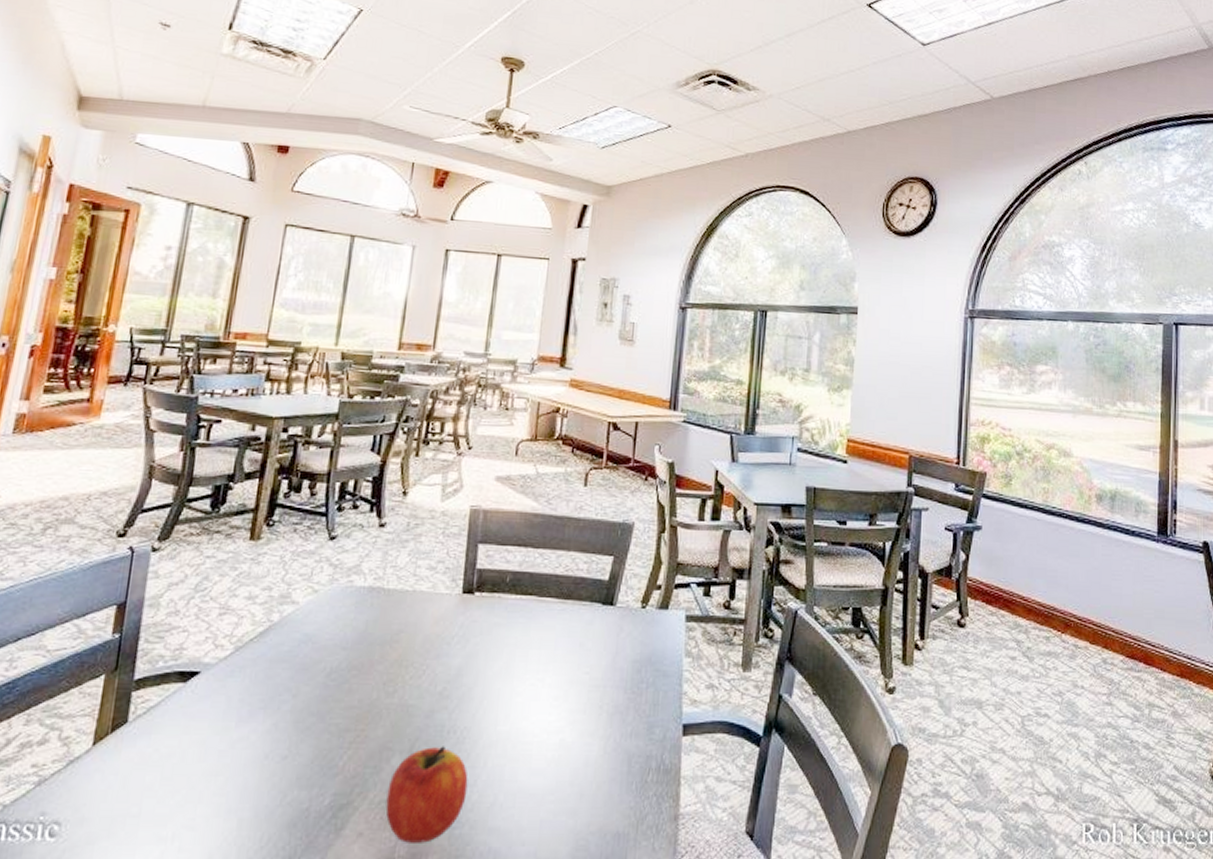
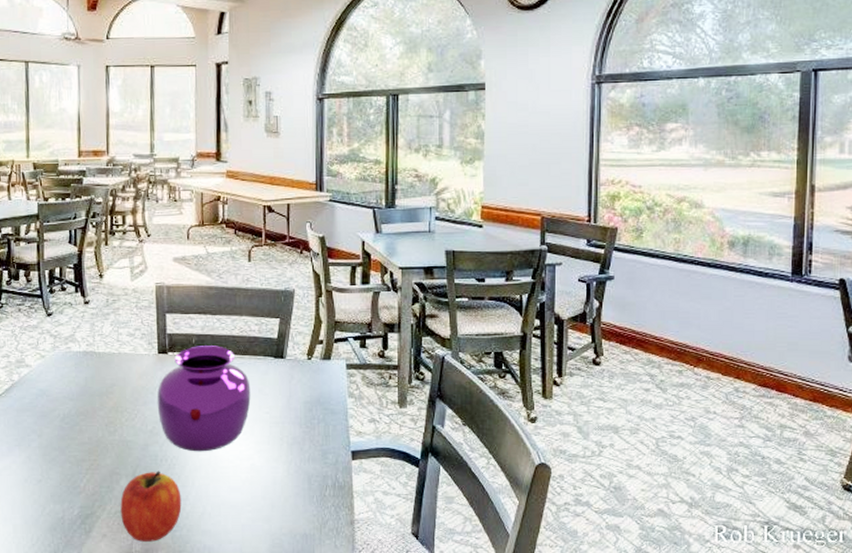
vase: none [452,585,571,722] -> present [157,346,251,452]

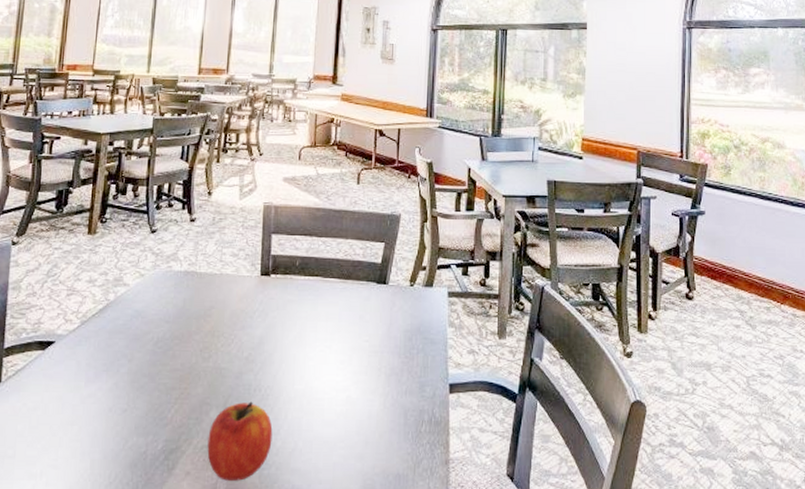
vase: present [157,346,251,452] -> none [255,268,352,382]

